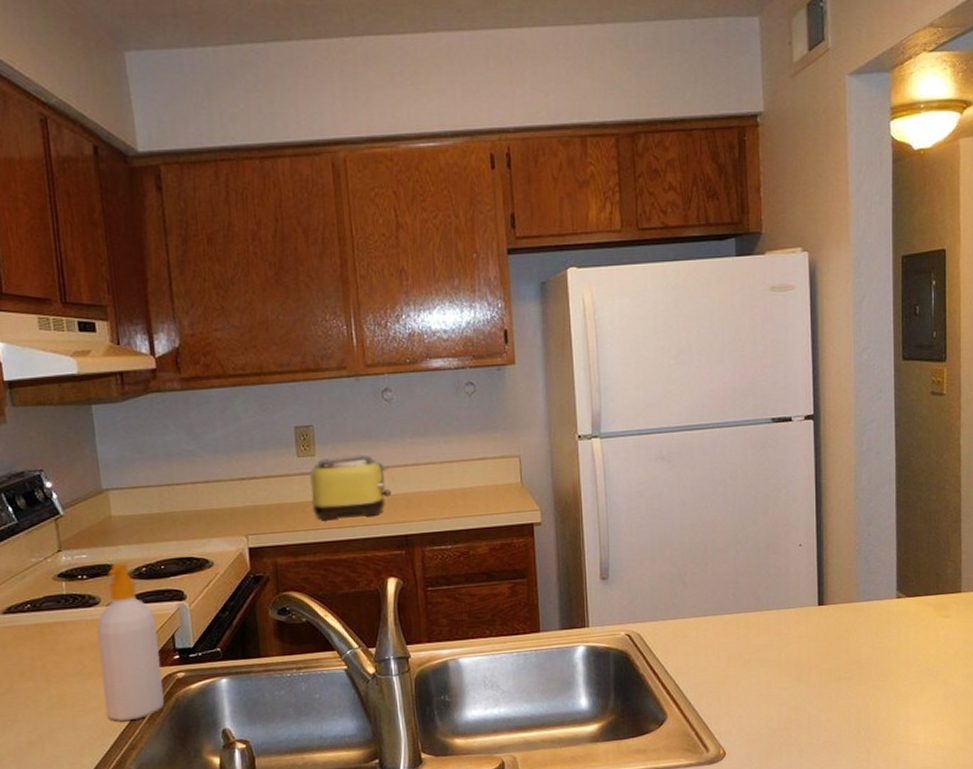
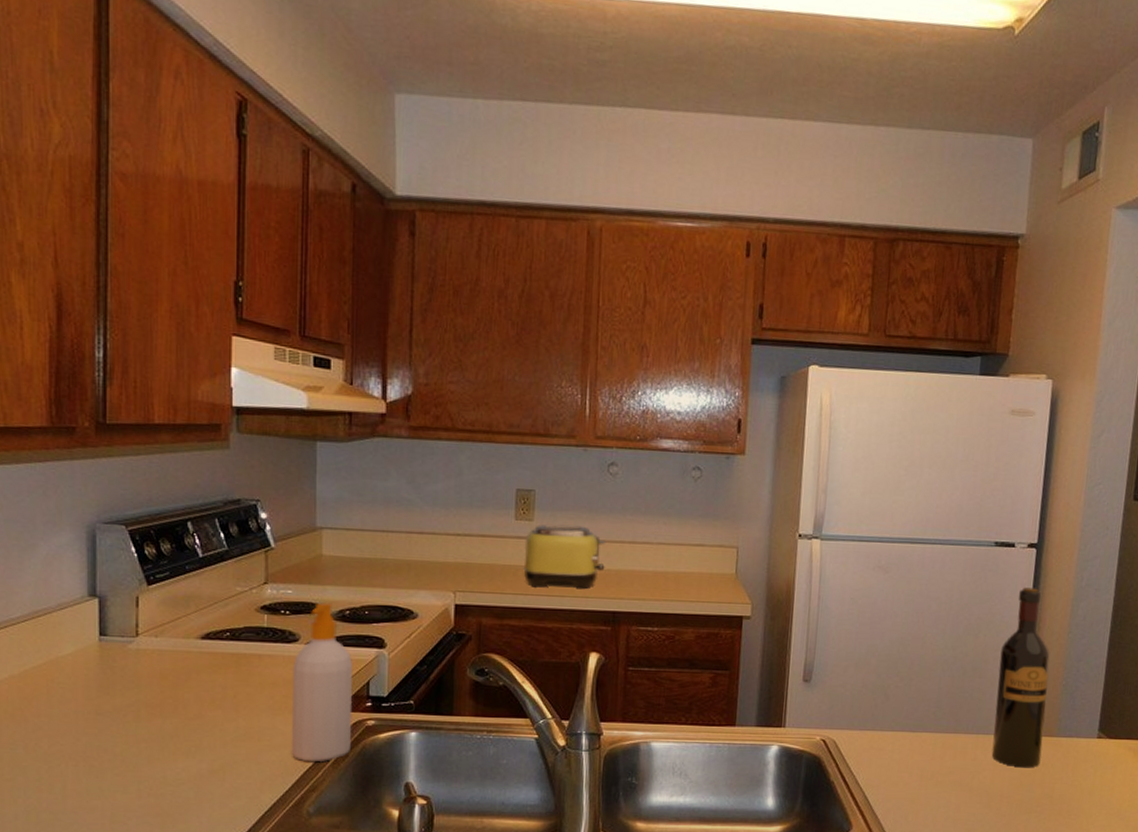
wine bottle: none [790,459,844,637] -> present [991,587,1050,767]

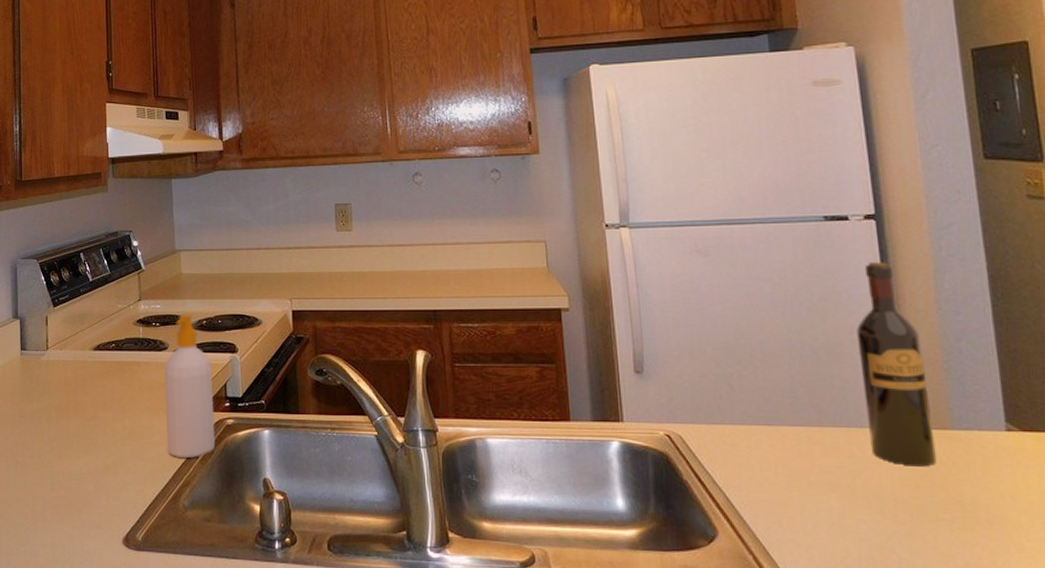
toaster: present [523,524,606,588] -> none [346,232,421,291]

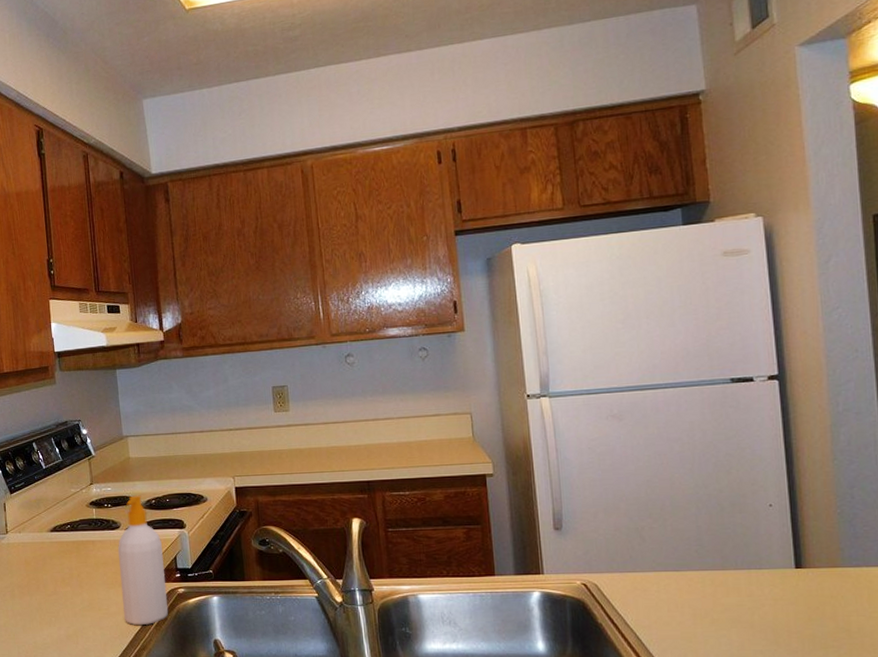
wine bottle: present [855,262,937,466] -> none [757,419,828,600]

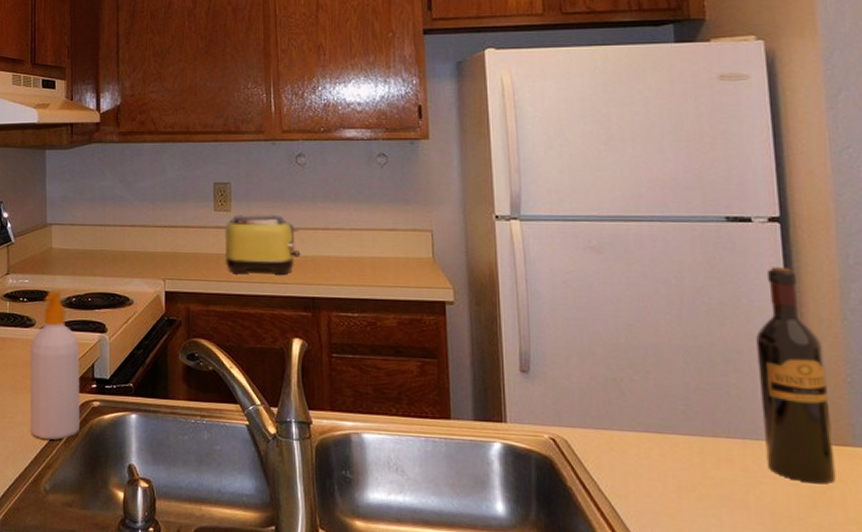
toaster: none [284,410,355,467] -> present [224,214,301,275]
wine bottle: none [757,419,828,600] -> present [755,267,836,483]

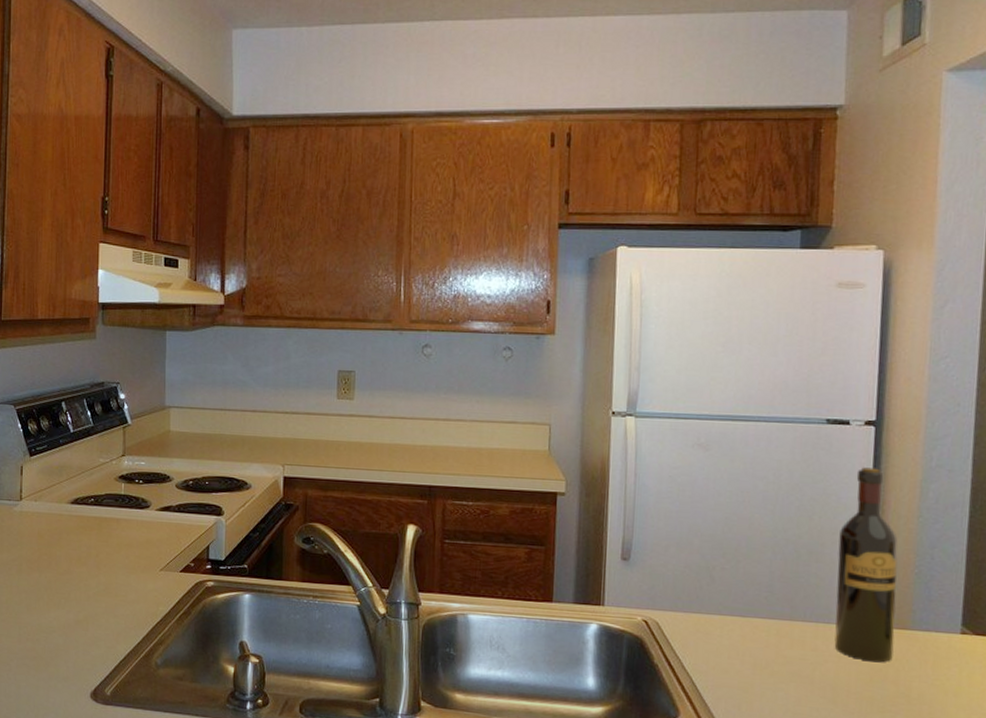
soap bottle: present [29,291,81,441] -> none [143,473,195,619]
toaster: present [224,214,301,275] -> none [345,403,422,463]

